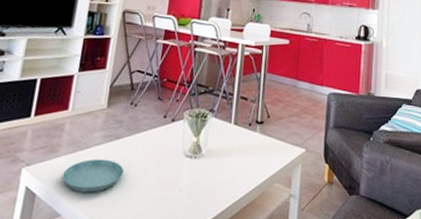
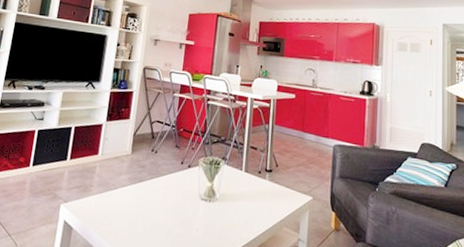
saucer: present [62,158,124,193] -> none [94,198,147,229]

